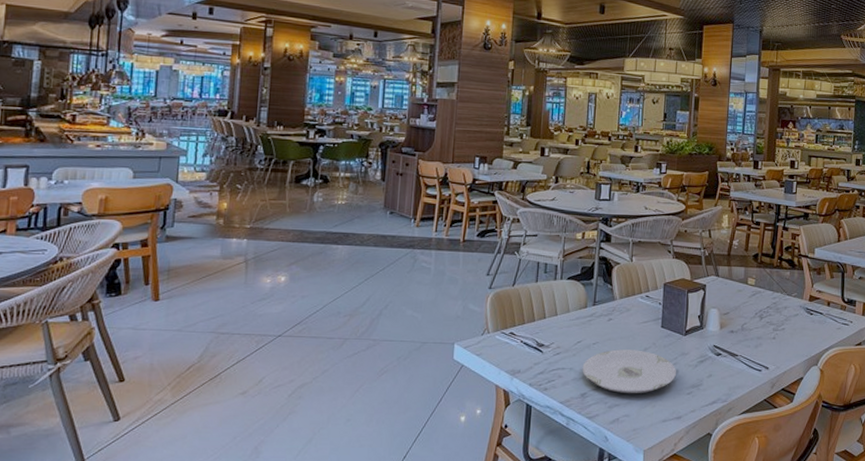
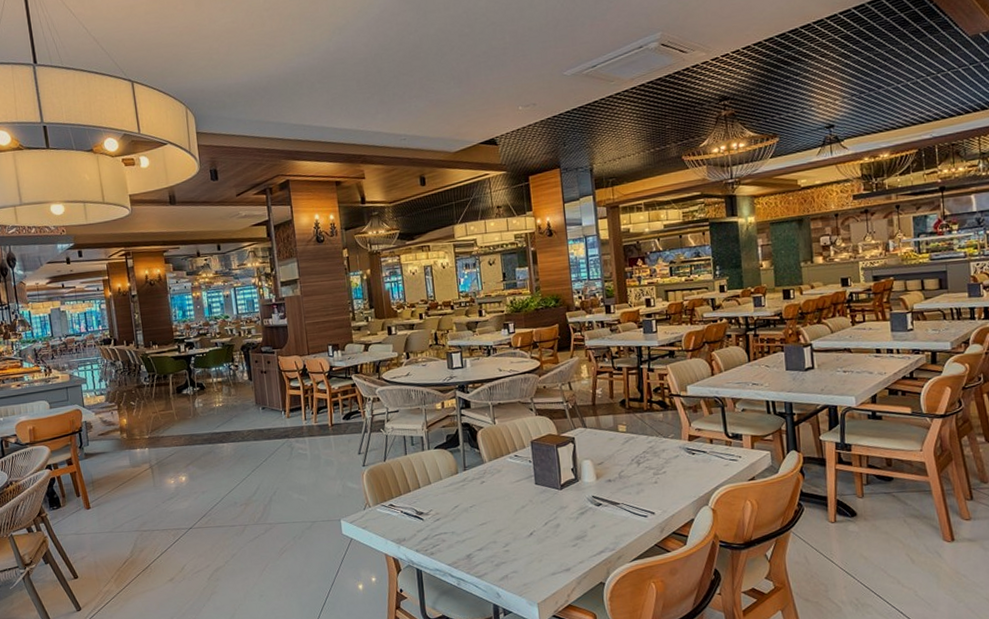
plate: present [582,349,676,393] -> none [463,508,558,551]

